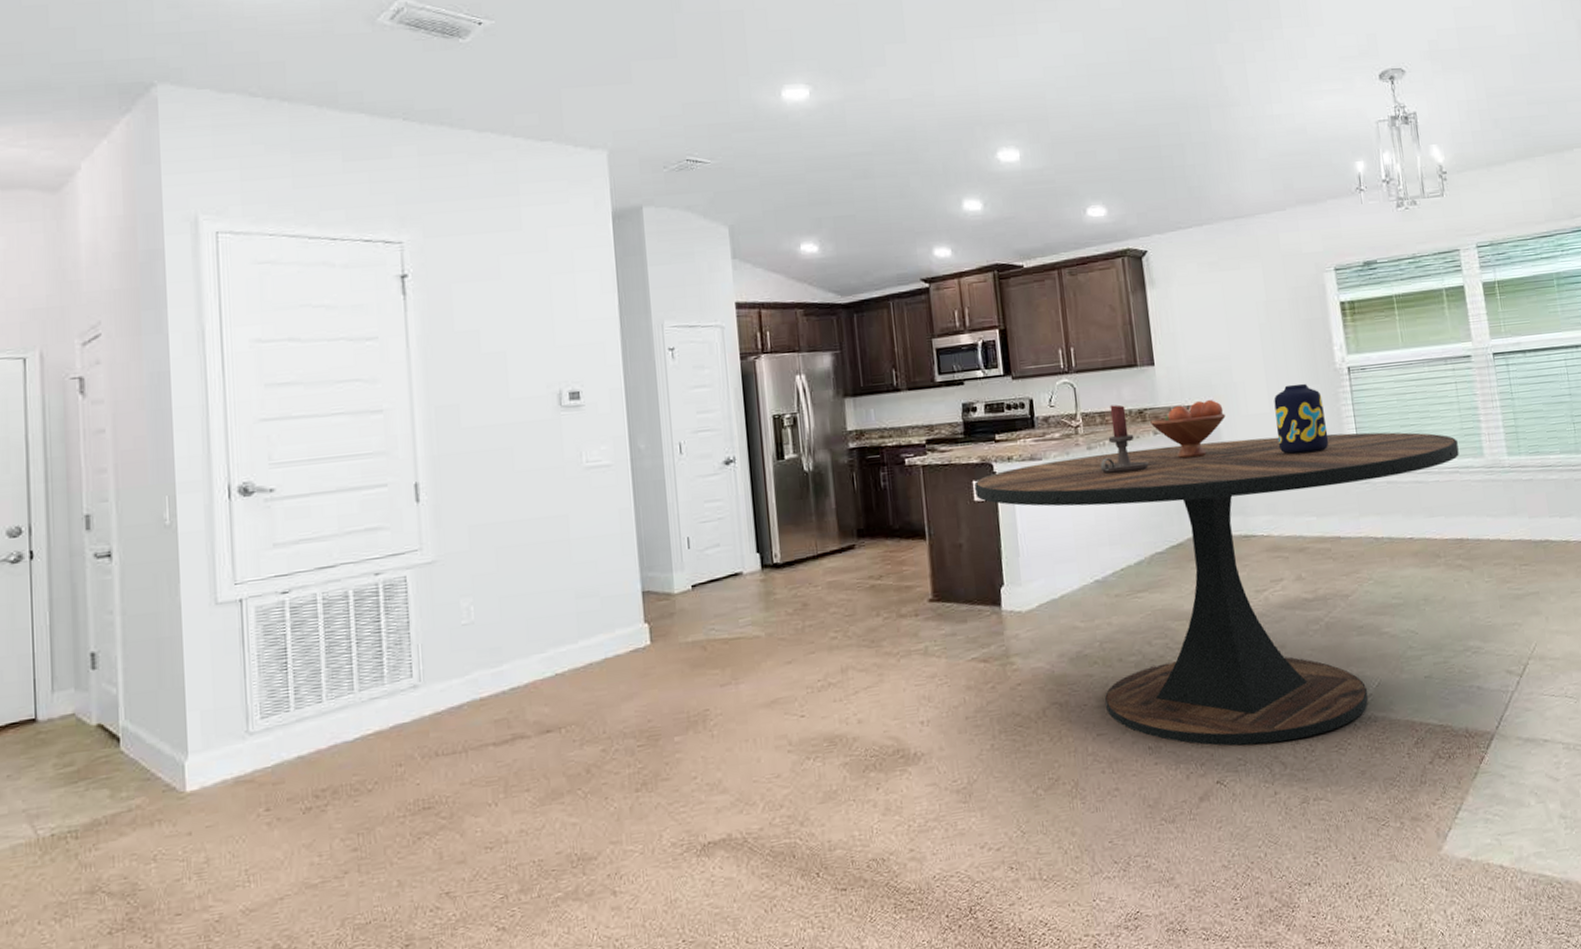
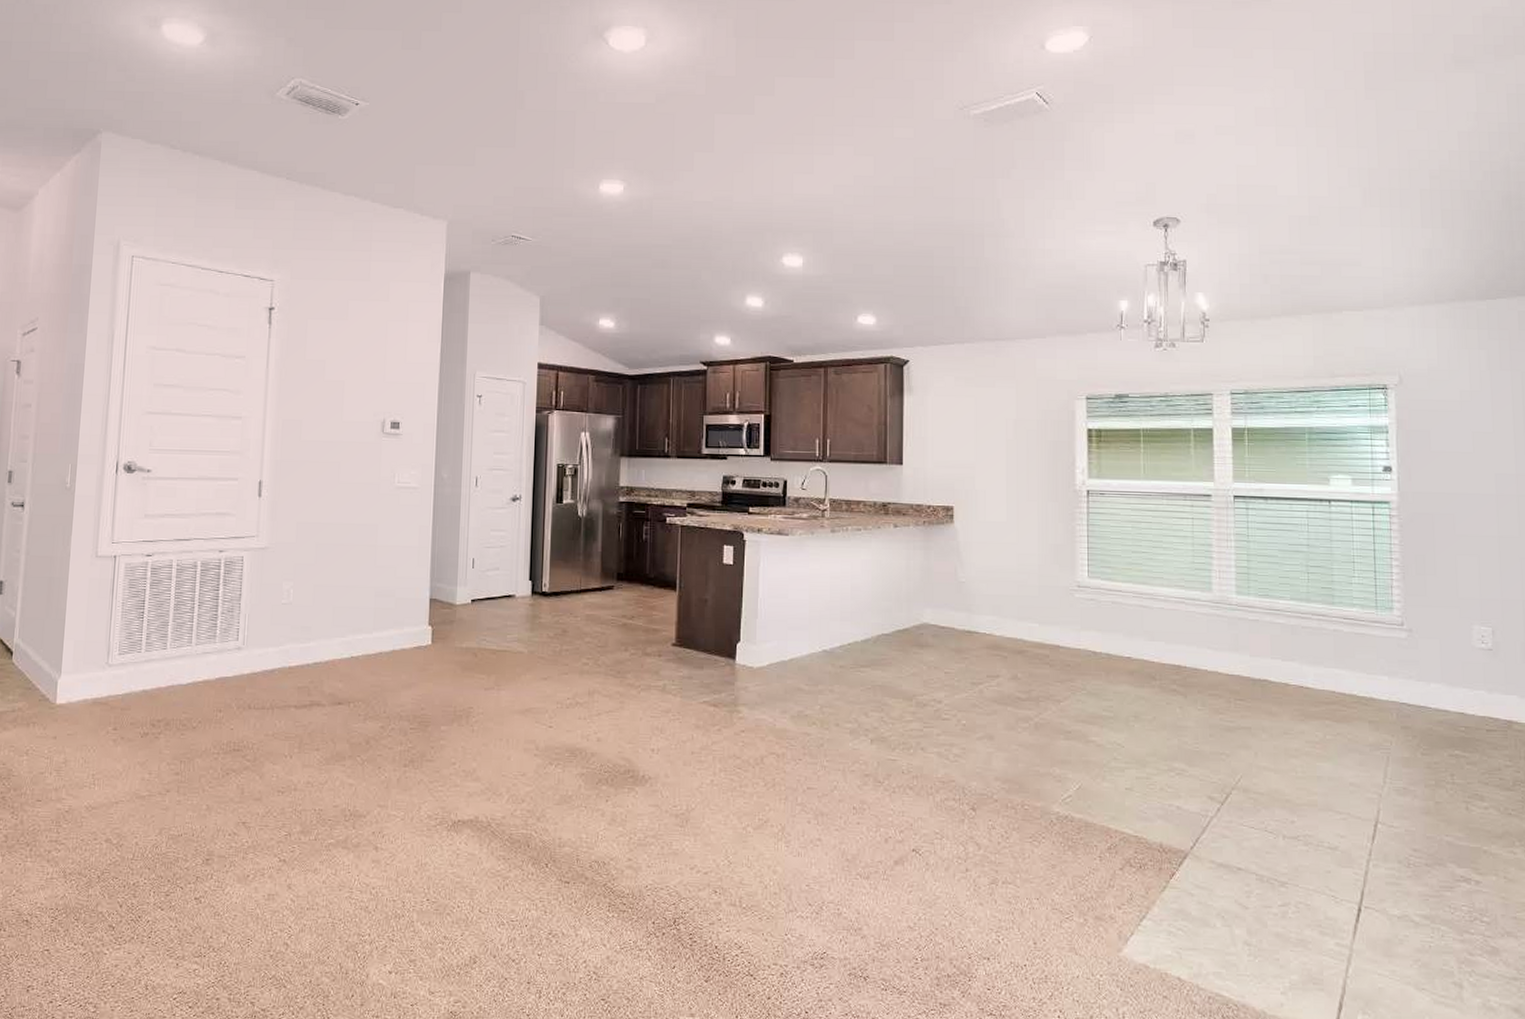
dining table: present [974,432,1459,746] -> none [724,538,1187,825]
candle holder: present [1100,404,1149,474] -> none [840,495,886,558]
fruit bowl: present [1150,400,1226,459] -> none [892,503,964,553]
vase: present [1274,383,1329,455] -> none [1010,499,1060,565]

